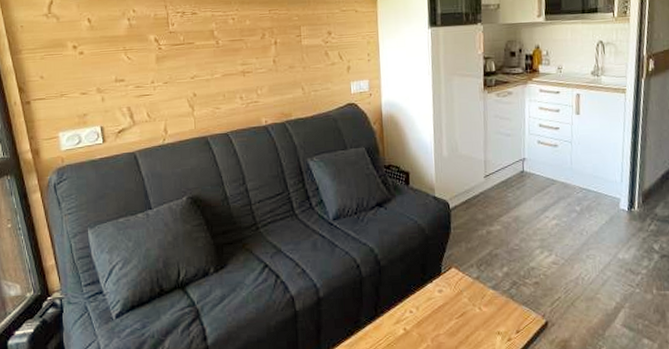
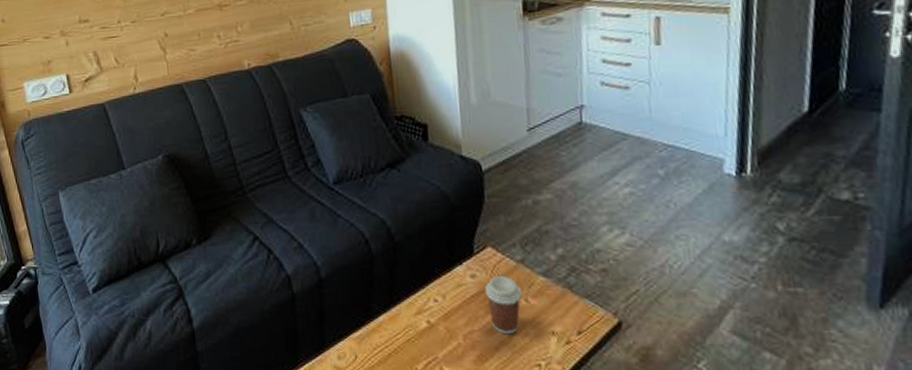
coffee cup: none [448,289,476,336] -> present [484,275,522,335]

